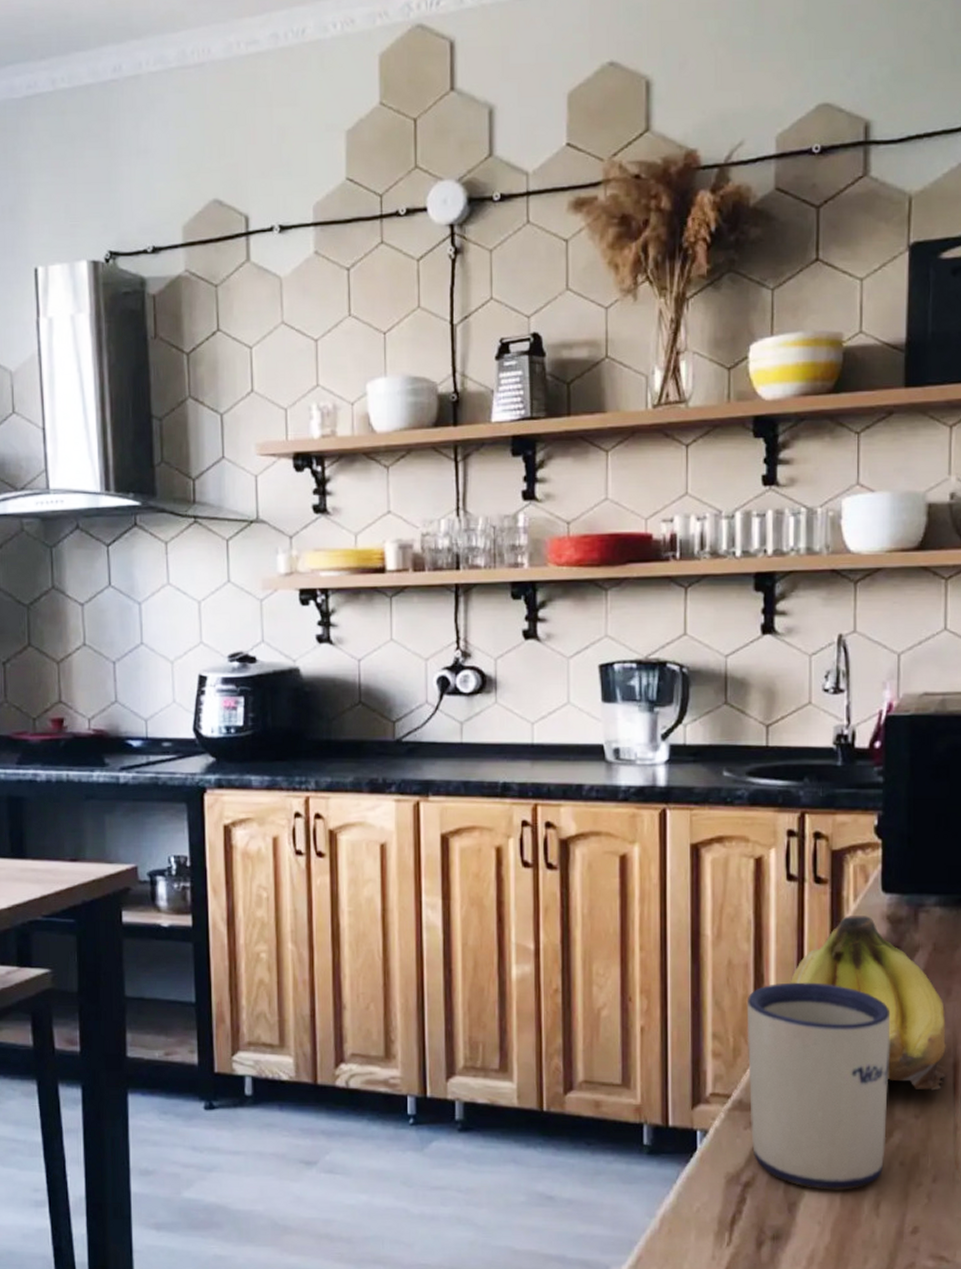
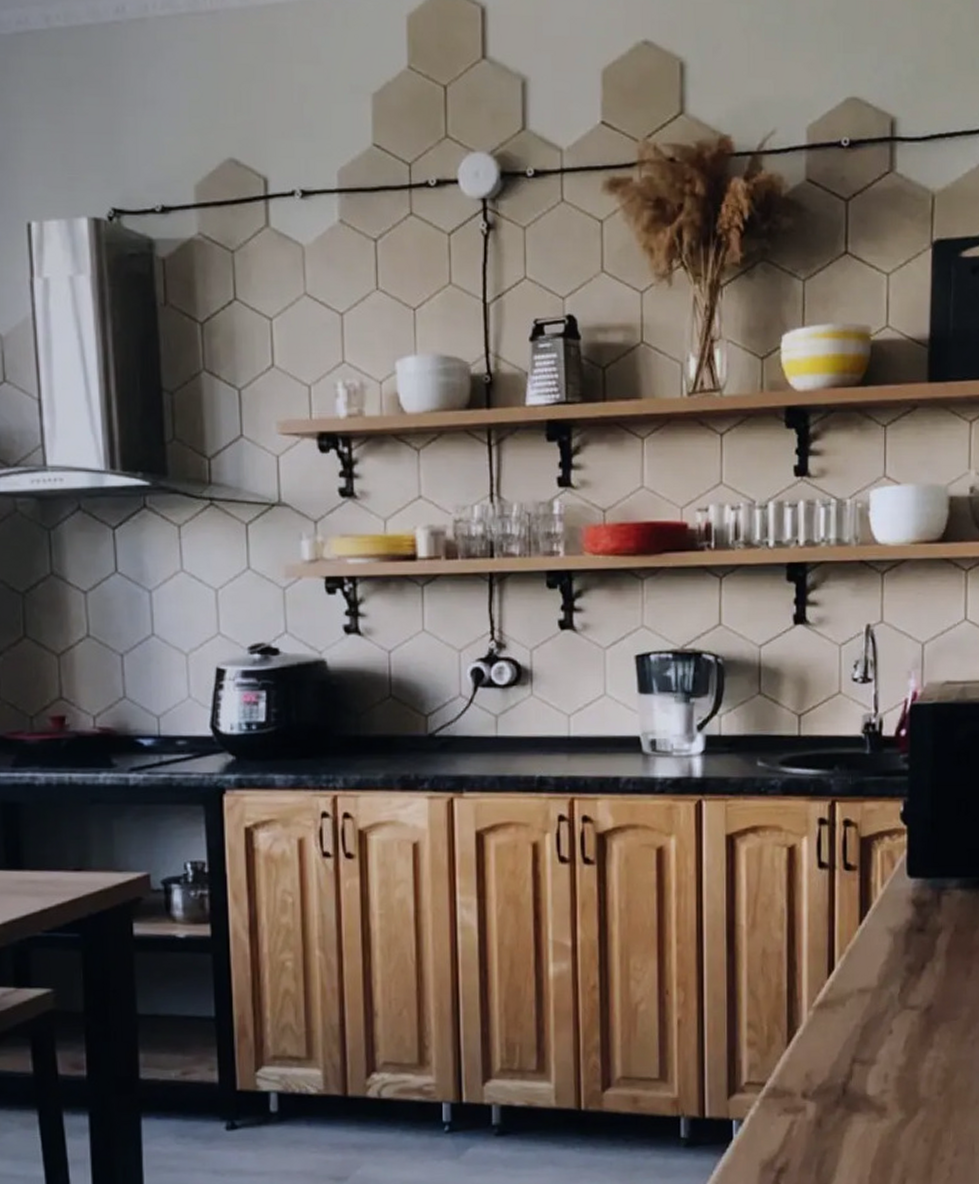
mug: present [746,982,891,1190] -> none [780,967,915,1170]
fruit: present [789,914,949,1091] -> none [821,899,969,1068]

